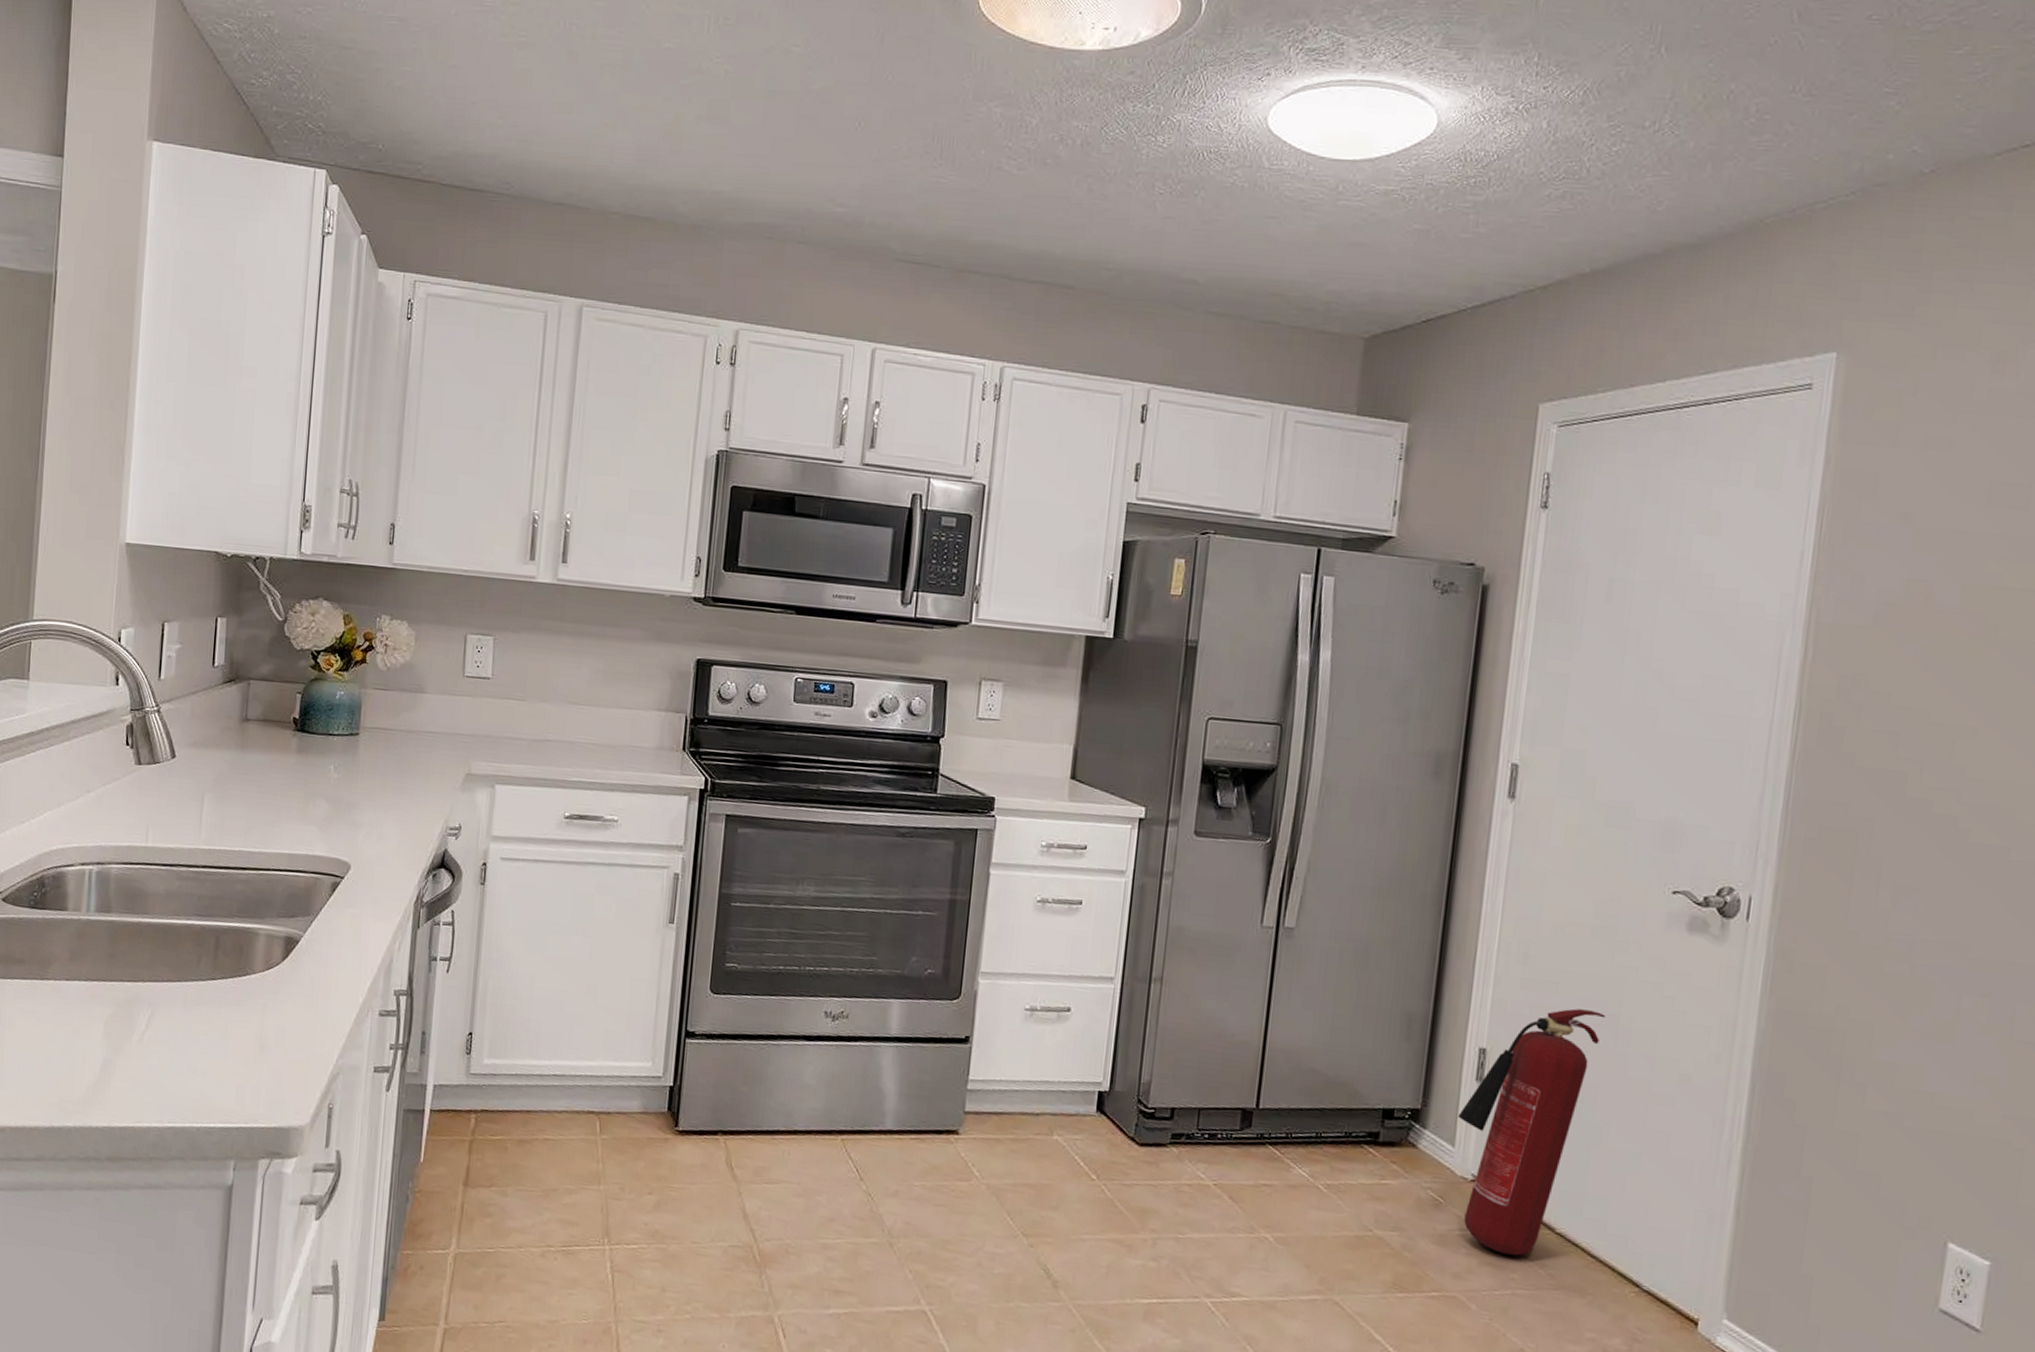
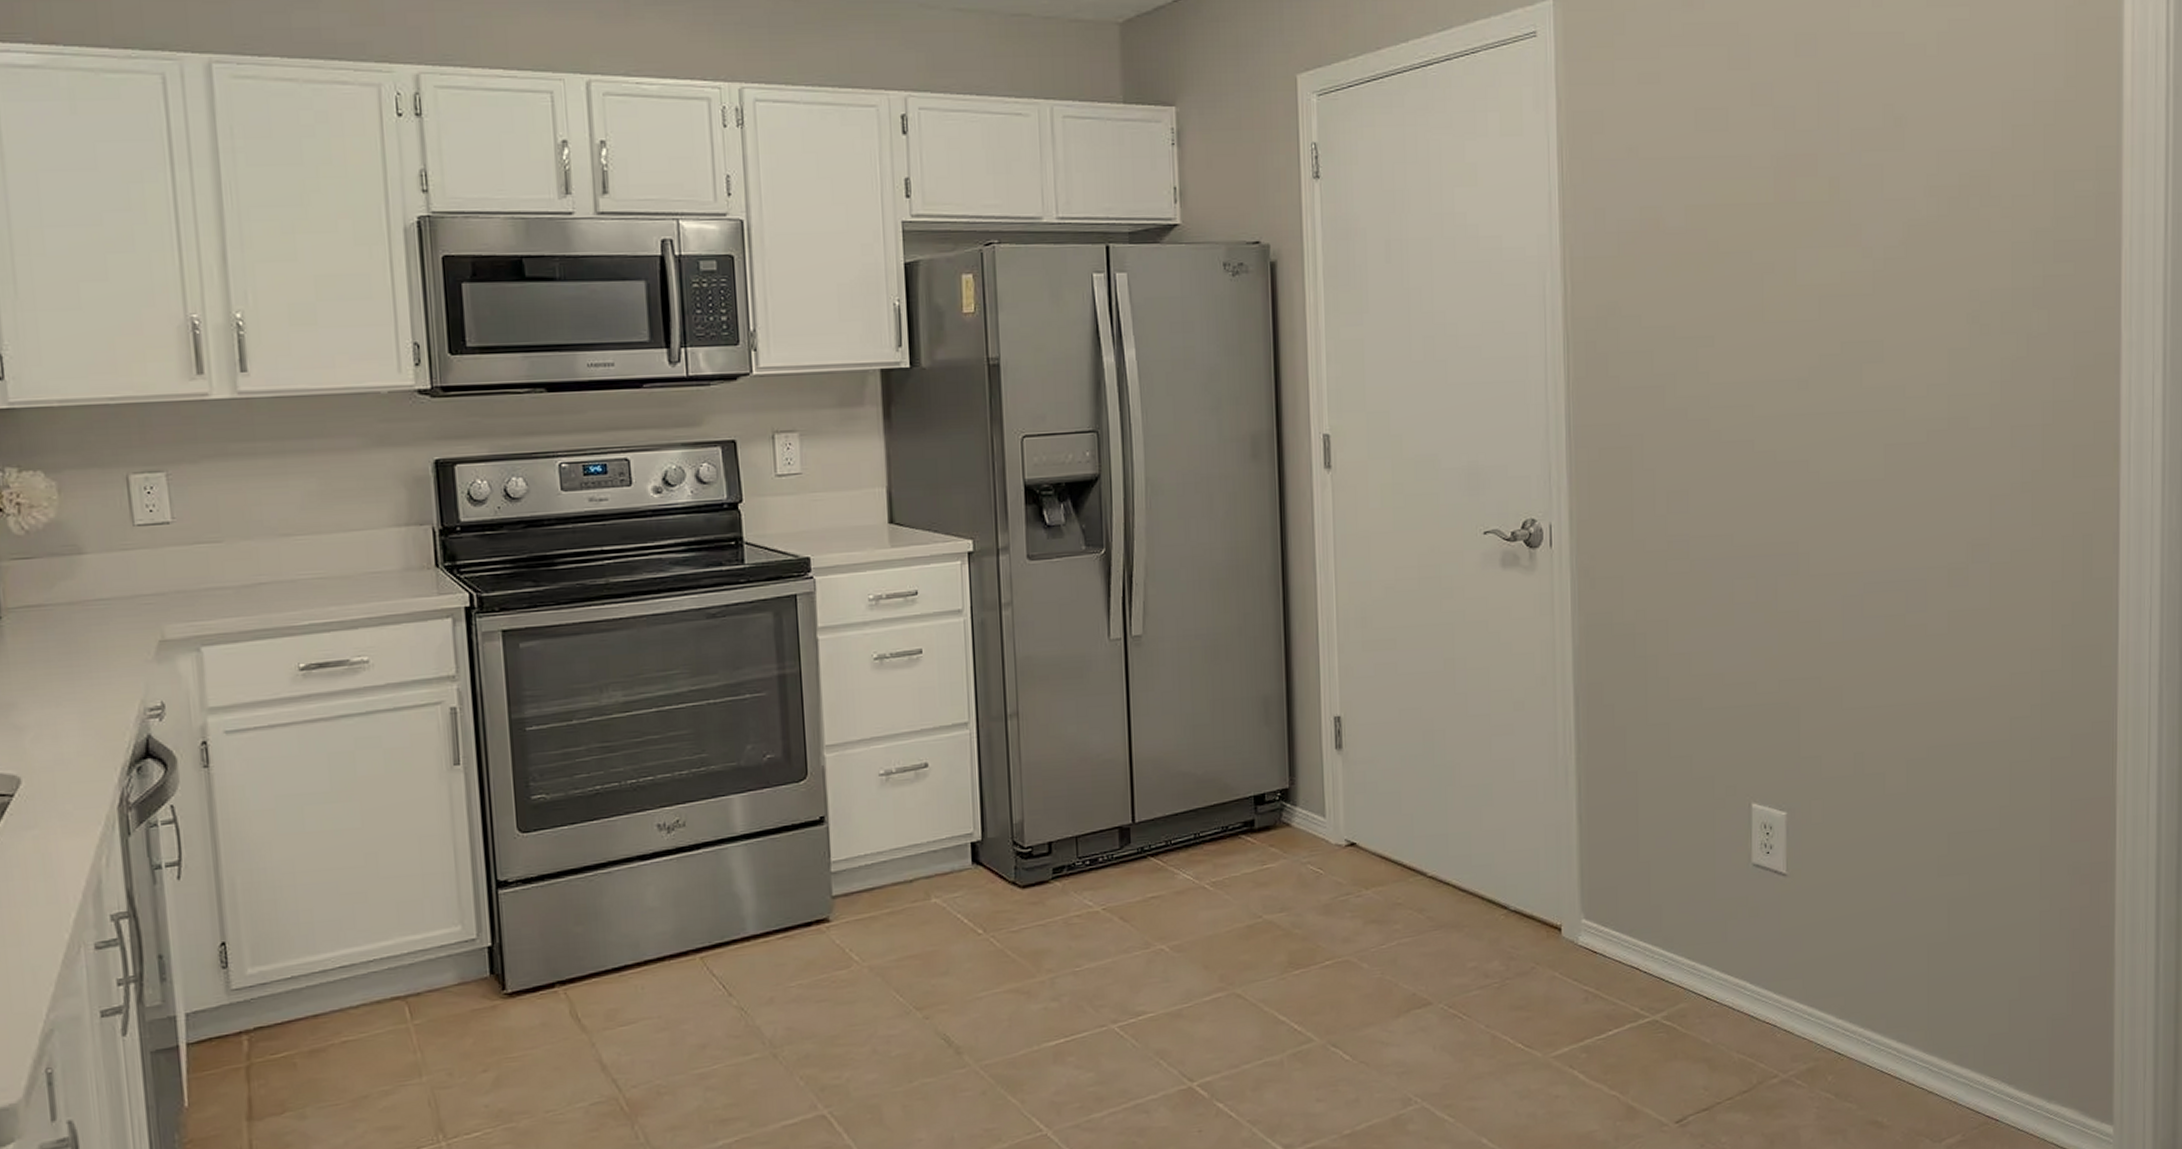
fire extinguisher: present [1457,1008,1606,1256] -> none [1324,659,1442,909]

